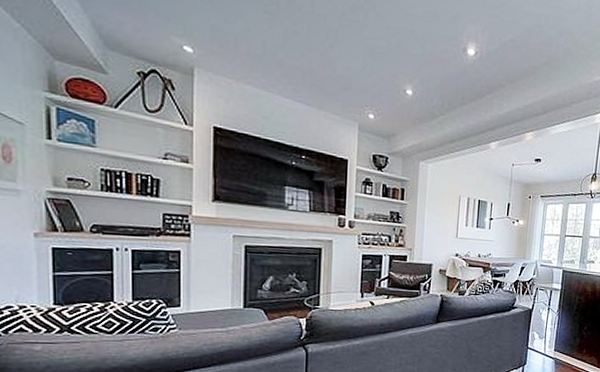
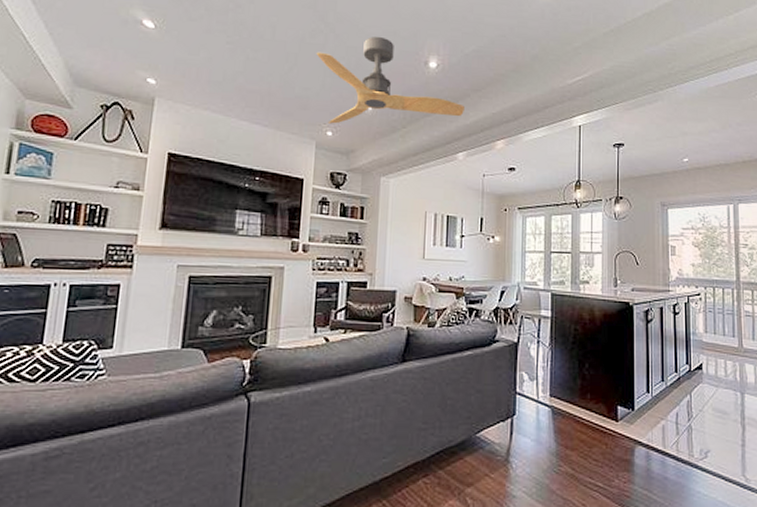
ceiling fan: none [356,17,499,107] -> present [316,36,464,124]

